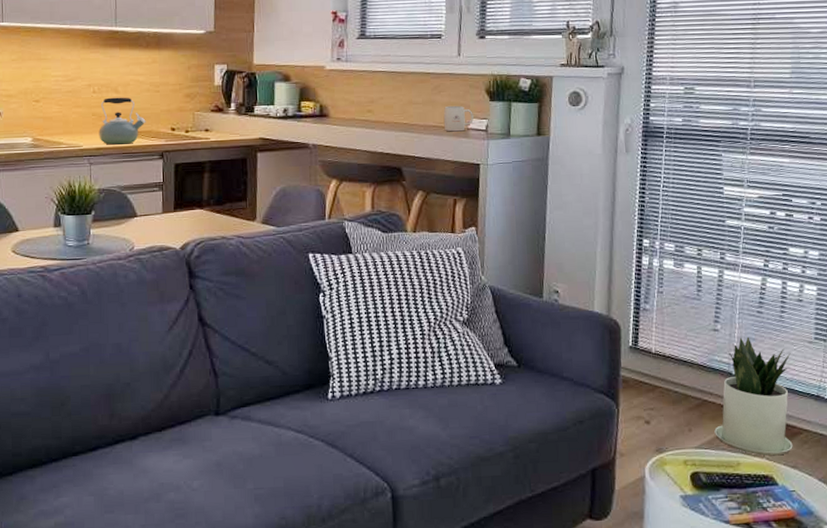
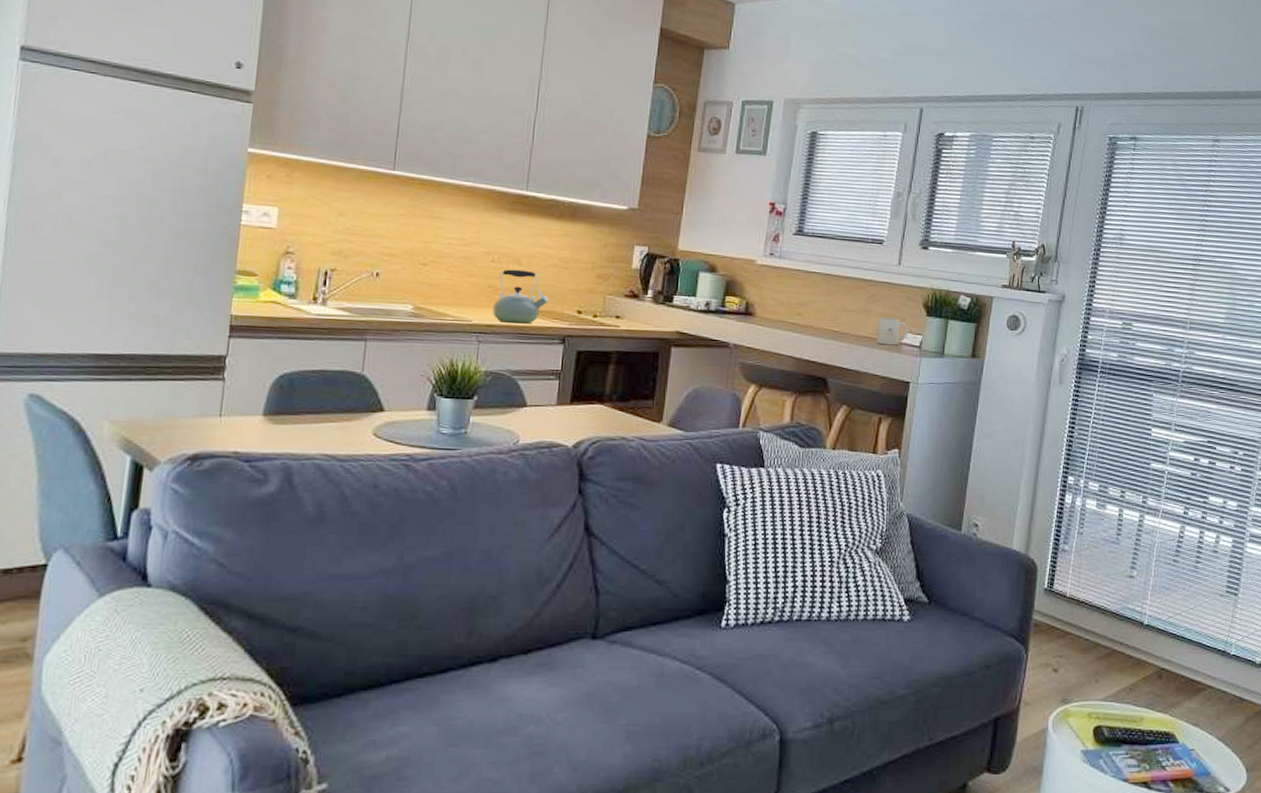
planter: present [714,336,793,456] -> none [1121,585,1202,712]

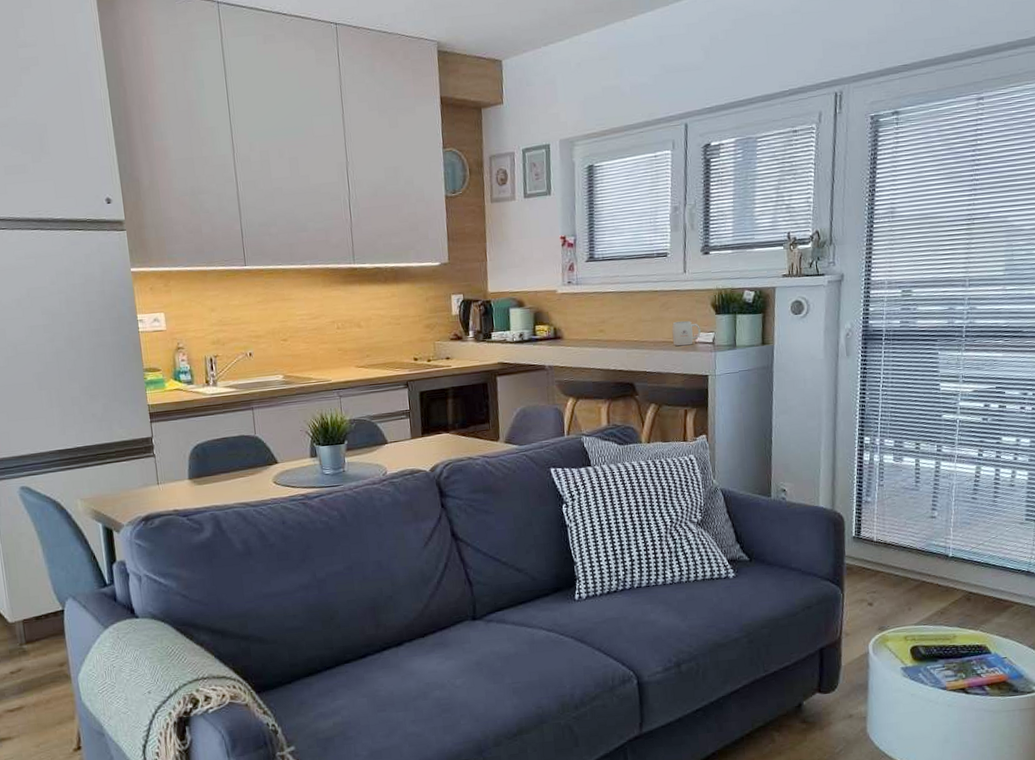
kettle: present [492,269,550,324] -> none [345,331,390,378]

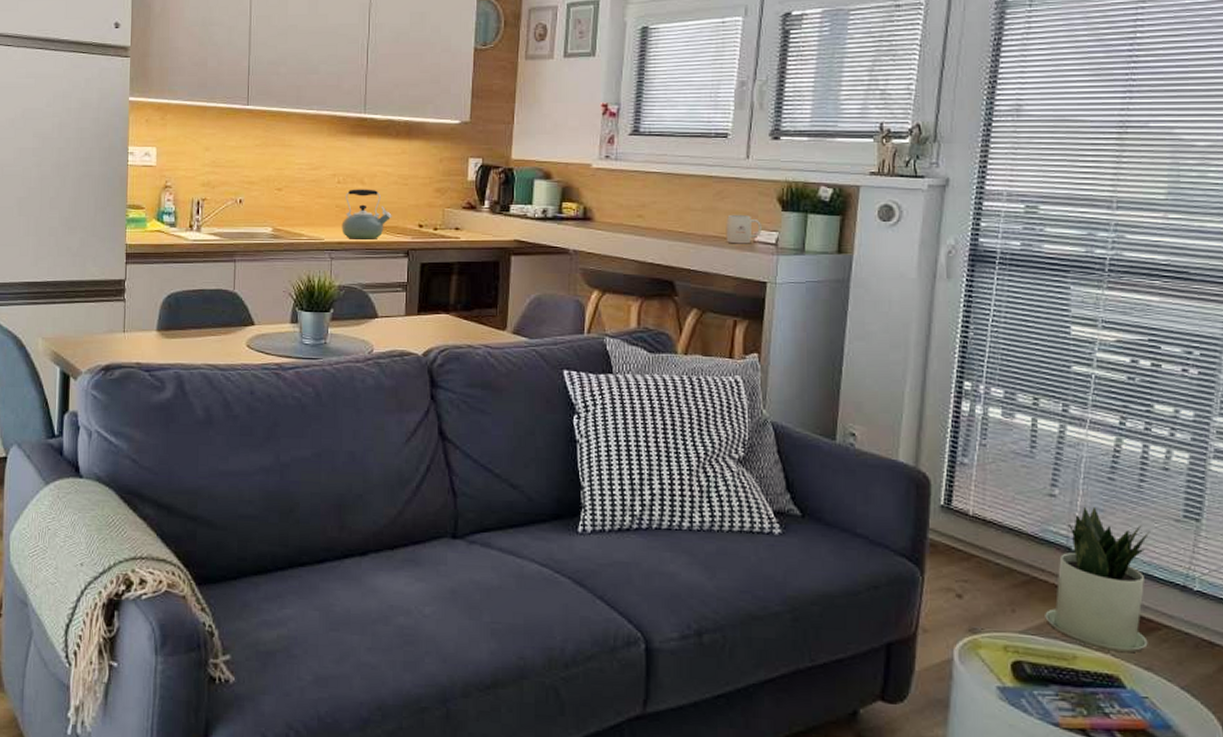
kettle: none [345,331,390,378] -> present [341,189,392,240]
planter: none [932,521,1005,628] -> present [1045,506,1150,653]

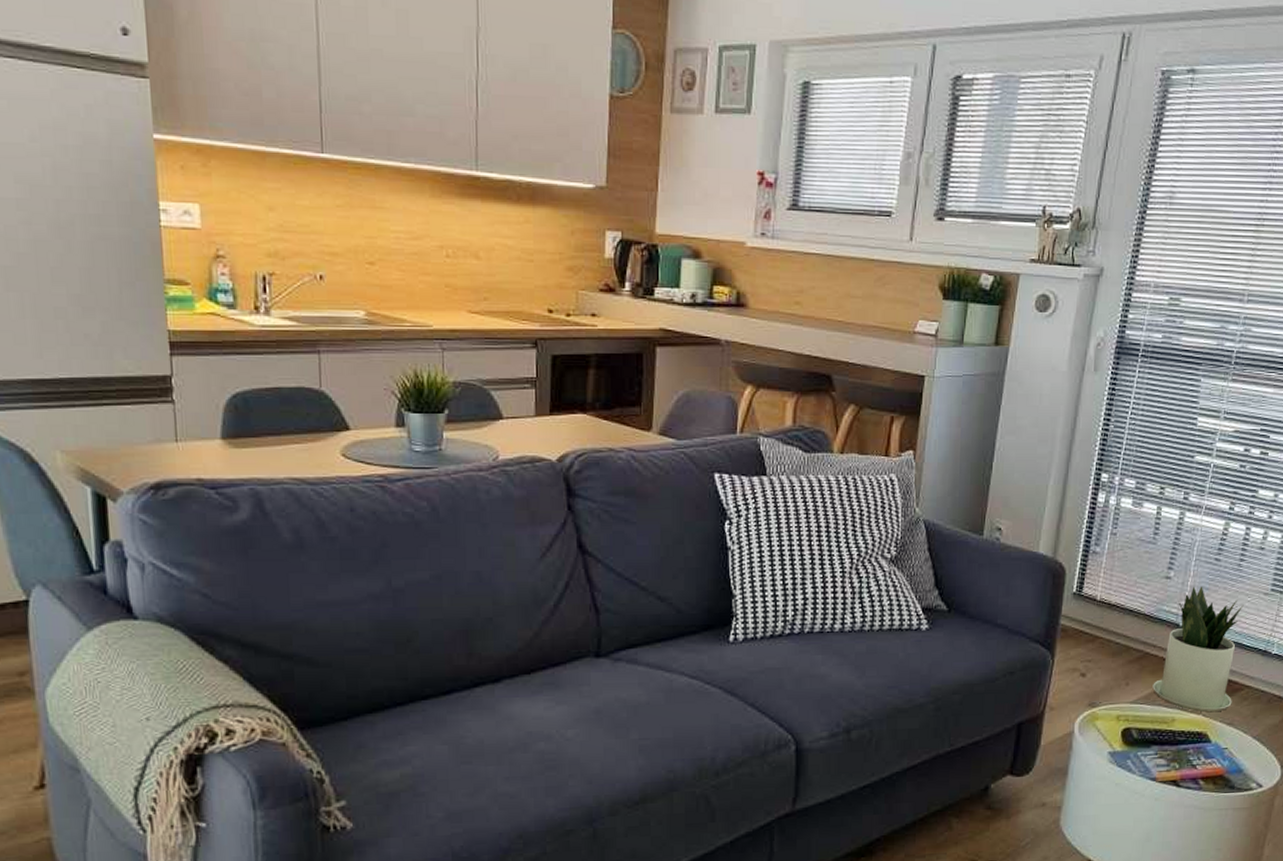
kettle: present [341,189,392,240] -> none [453,264,516,327]
mug: present [726,214,761,244] -> none [886,302,922,335]

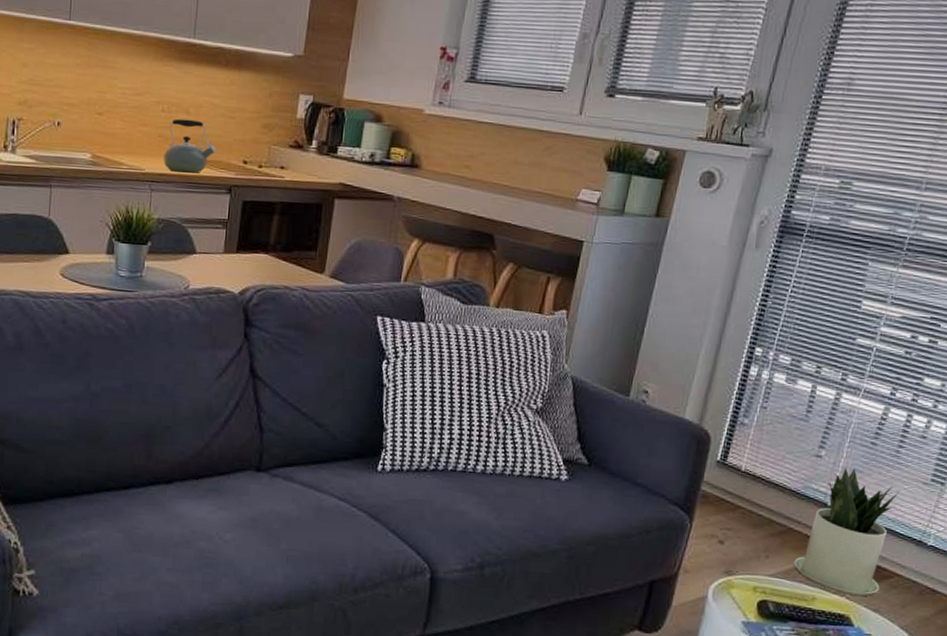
kettle: none [453,264,516,327] -> present [163,118,217,173]

